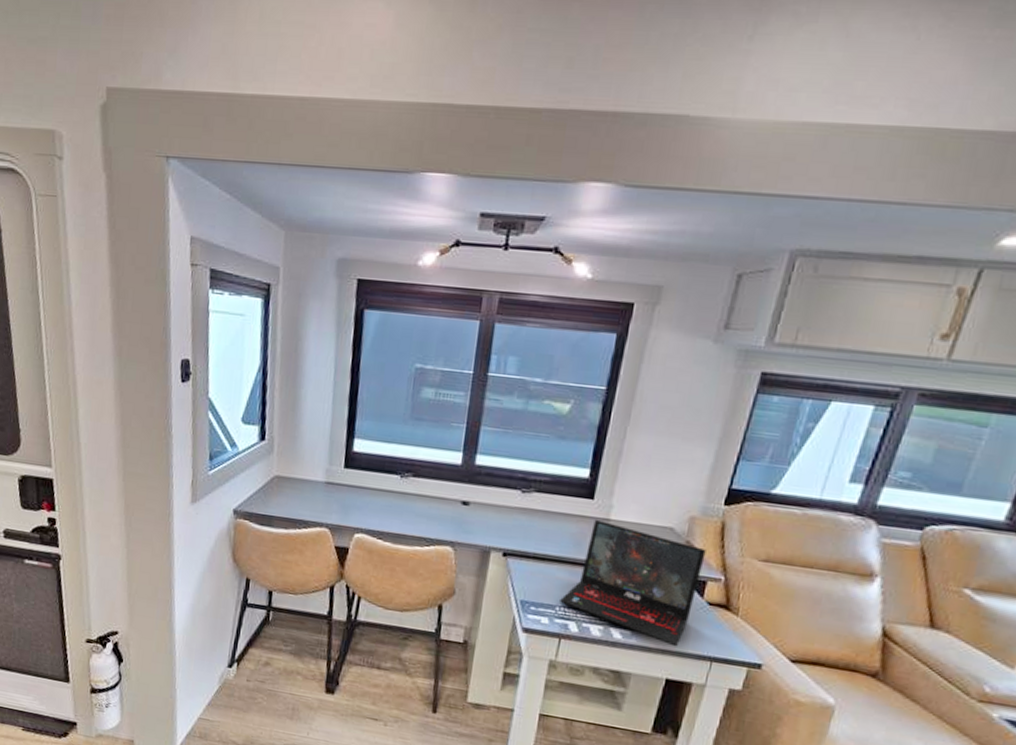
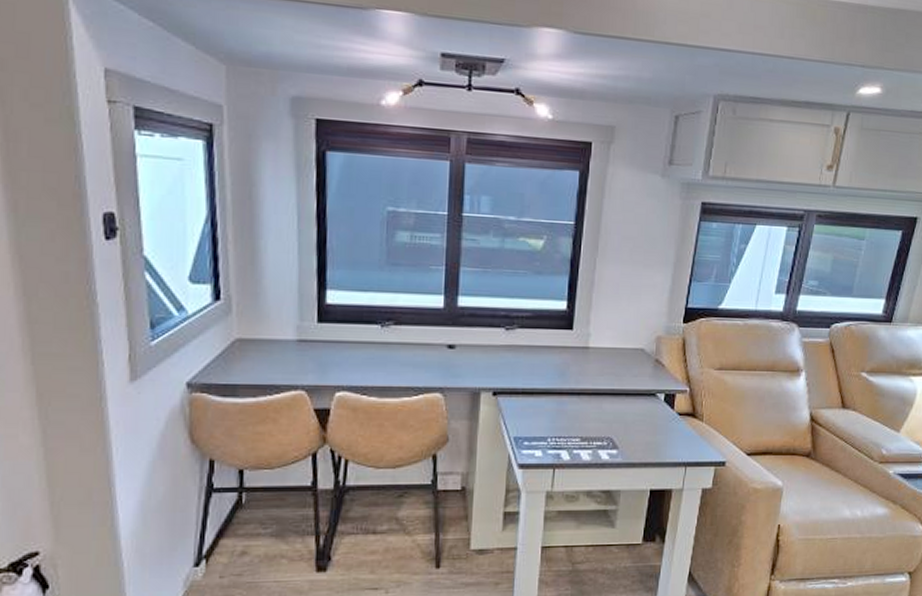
laptop: present [560,519,706,647] -> none [551,348,673,459]

